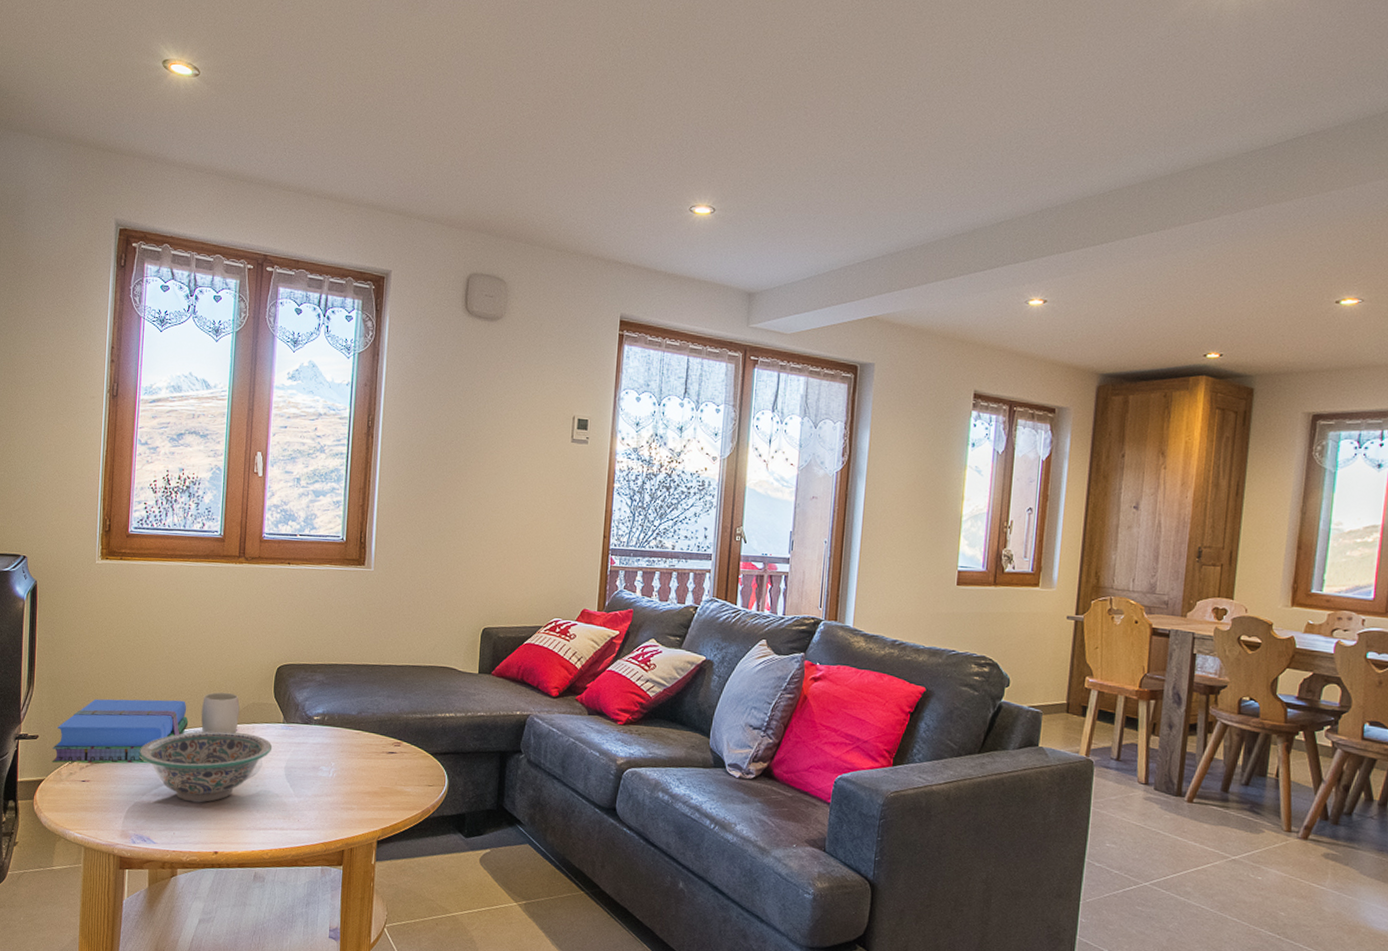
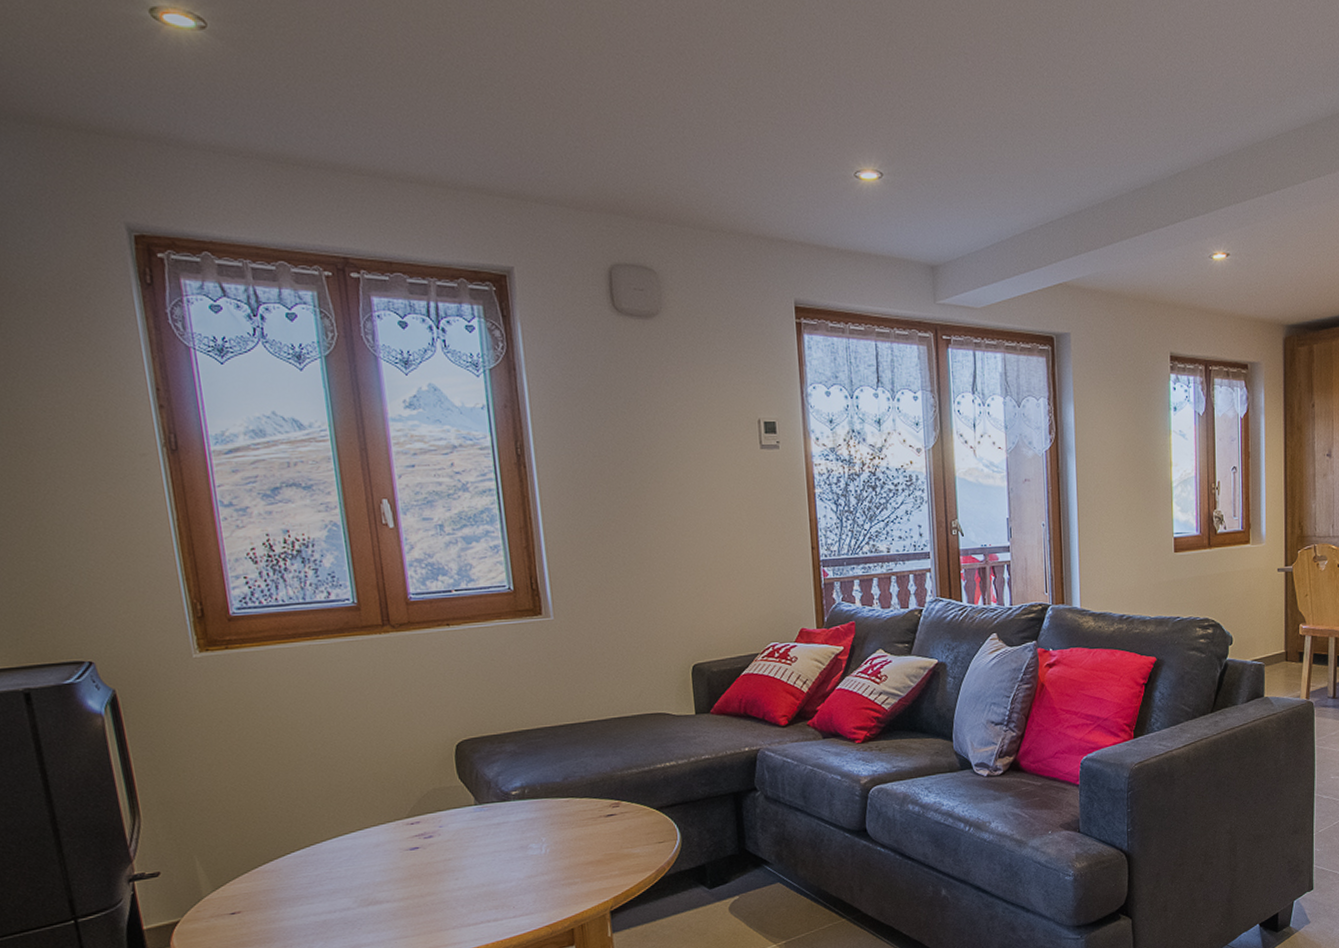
books: present [52,698,189,764] -> none [182,800,357,901]
decorative bowl: present [138,731,273,803] -> none [298,823,468,912]
mug: present [201,692,240,733] -> none [369,782,420,832]

